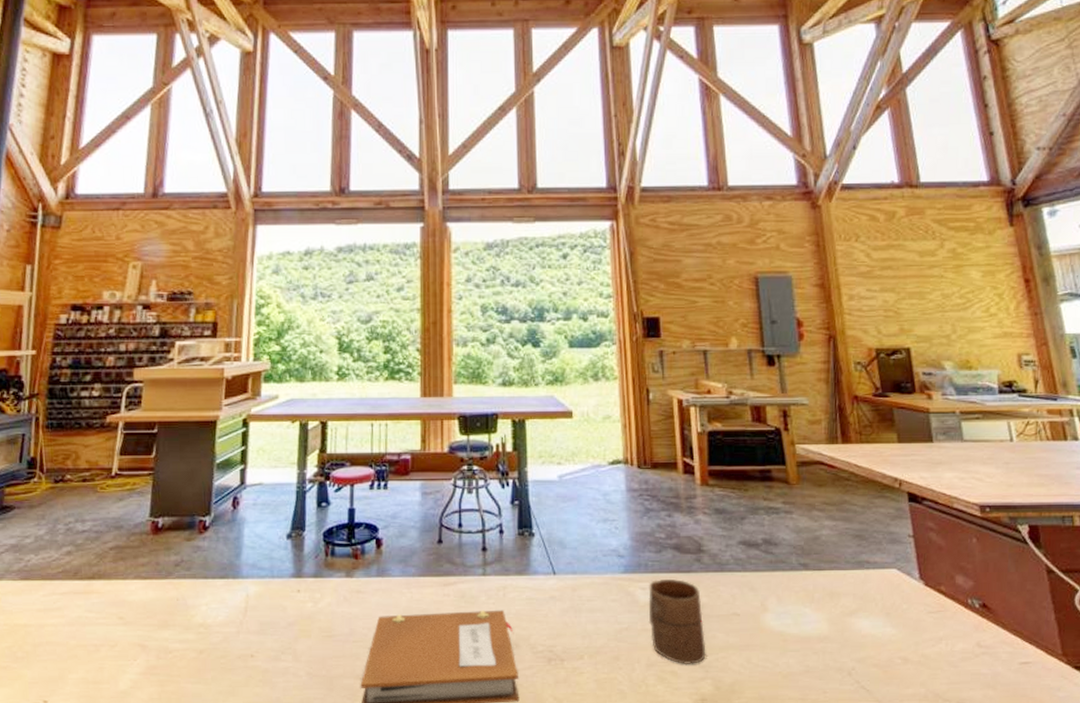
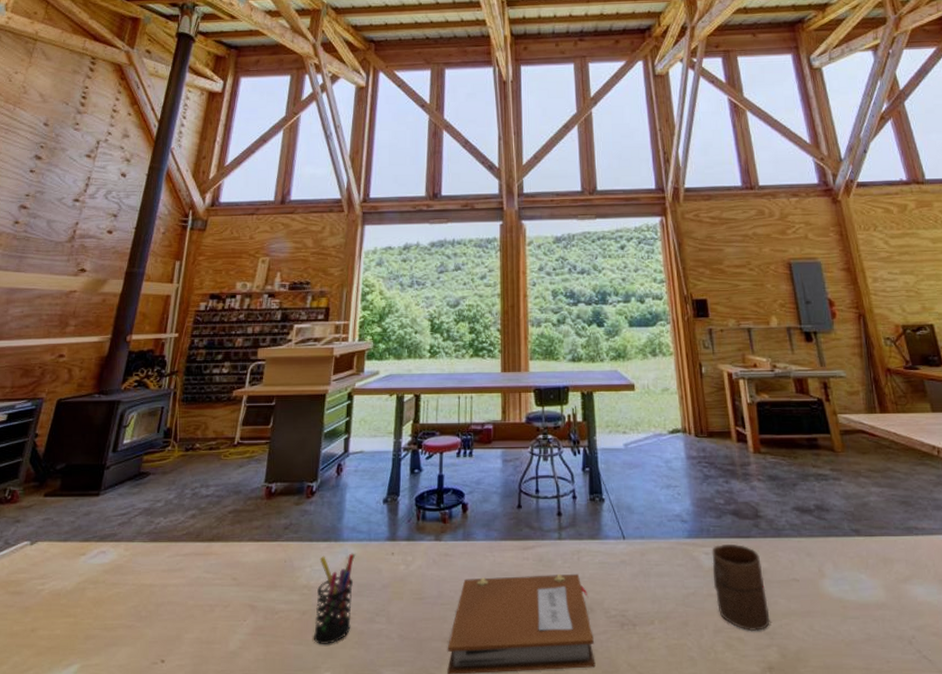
pen holder: none [212,590,257,683] -> present [313,553,356,644]

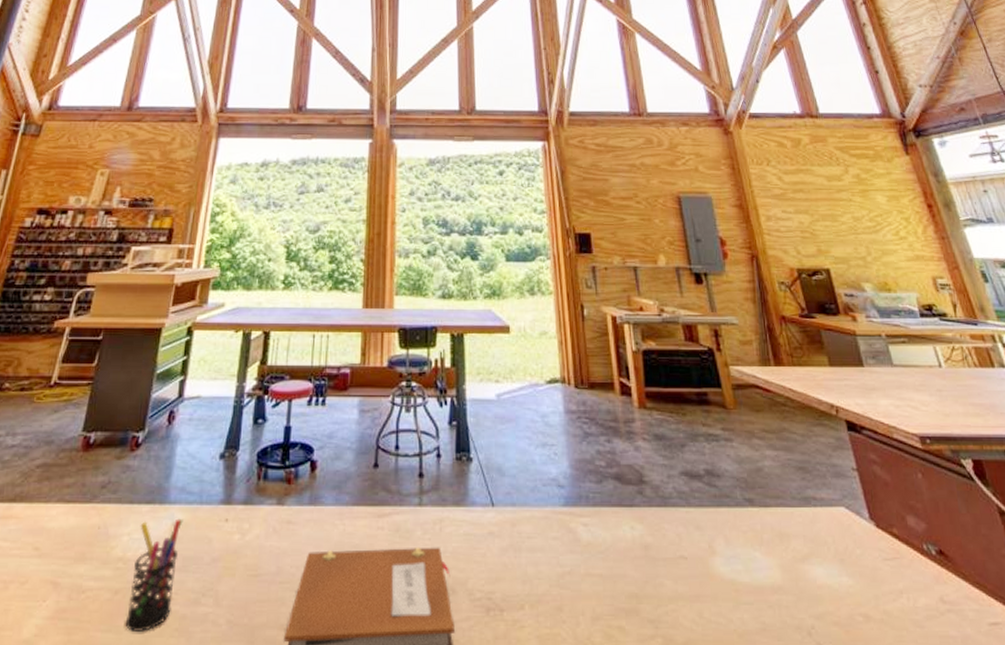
cup: present [712,543,770,632] -> none [591,513,655,619]

